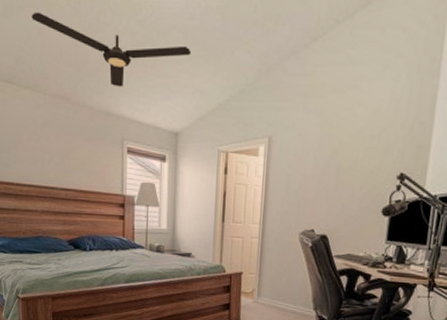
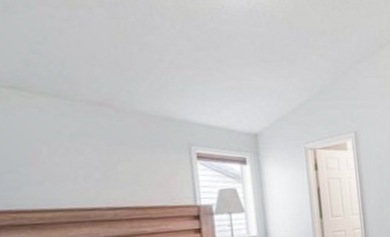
ceiling fan: present [32,12,192,87] -> none [47,11,262,91]

